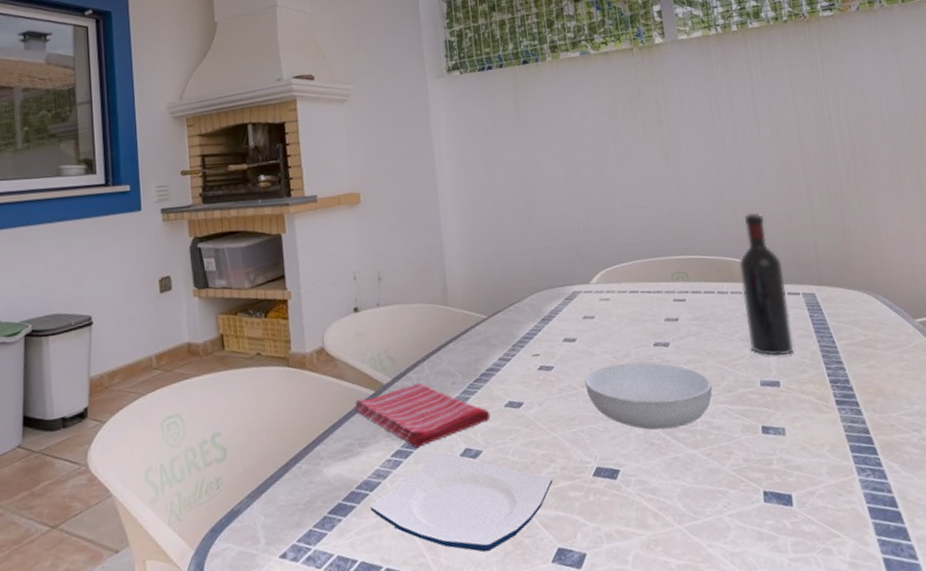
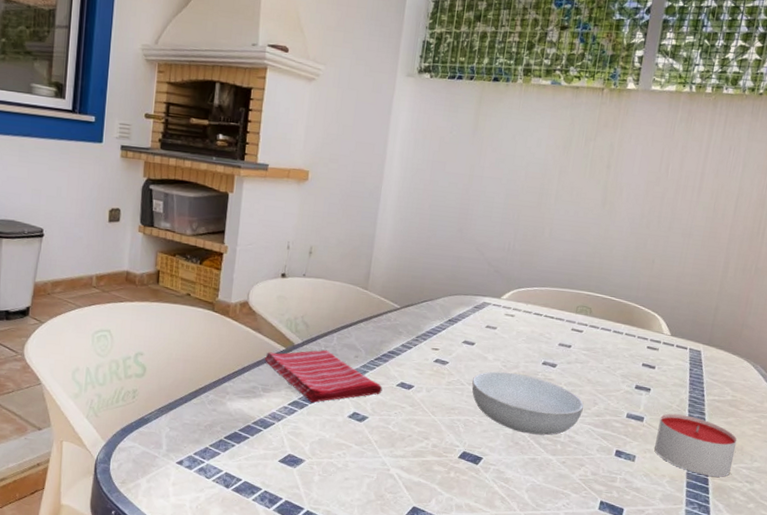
plate: present [369,452,553,553] -> none [261,411,423,497]
wine bottle: present [739,213,794,357] -> none [627,267,680,398]
candle: none [797,368,893,434] -> present [654,413,737,477]

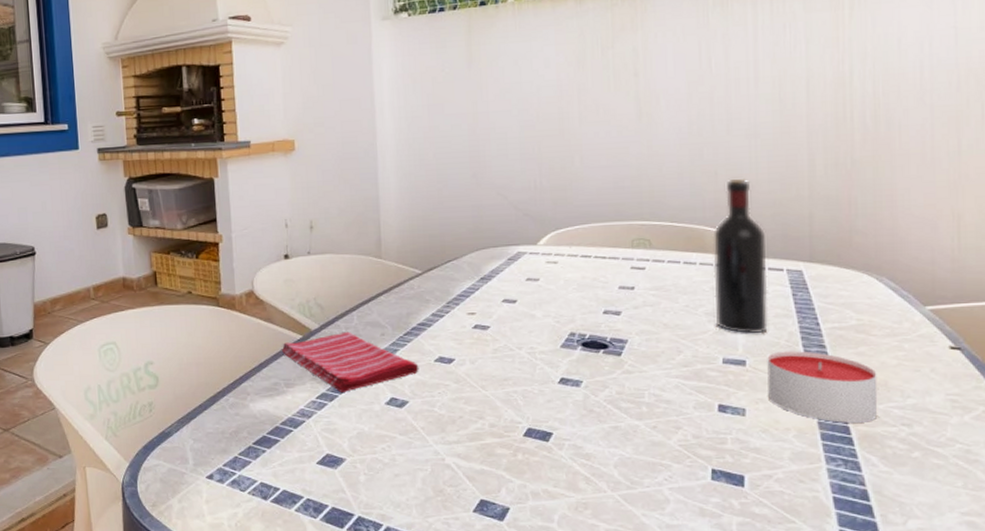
serving bowl: present [472,371,584,436] -> none [523,328,665,398]
wine bottle: none [627,267,680,398] -> present [713,178,768,335]

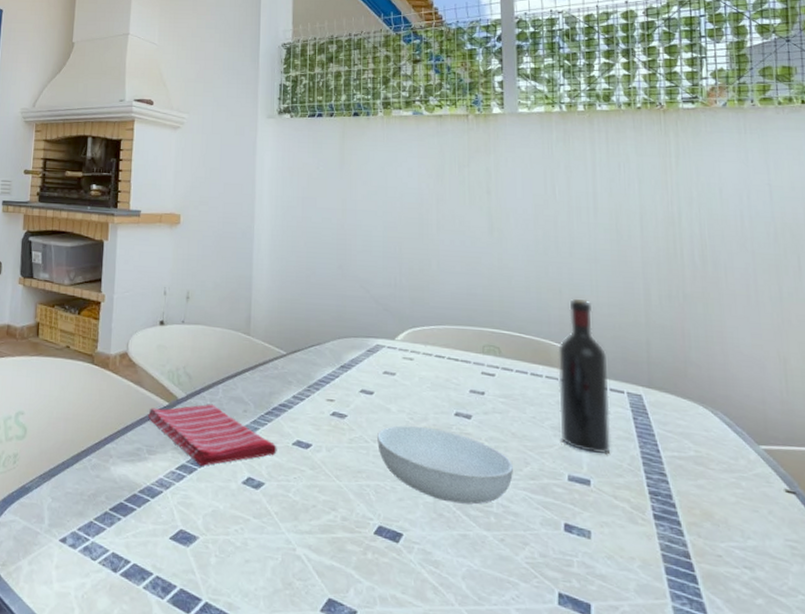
serving bowl: none [523,328,665,398] -> present [377,425,513,505]
candle: present [767,351,878,423] -> none [611,474,720,560]

